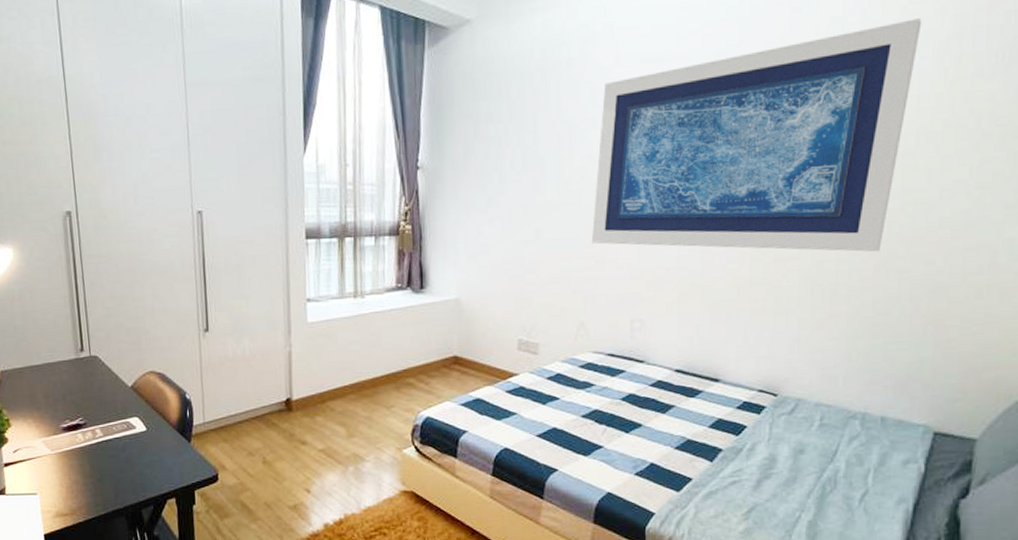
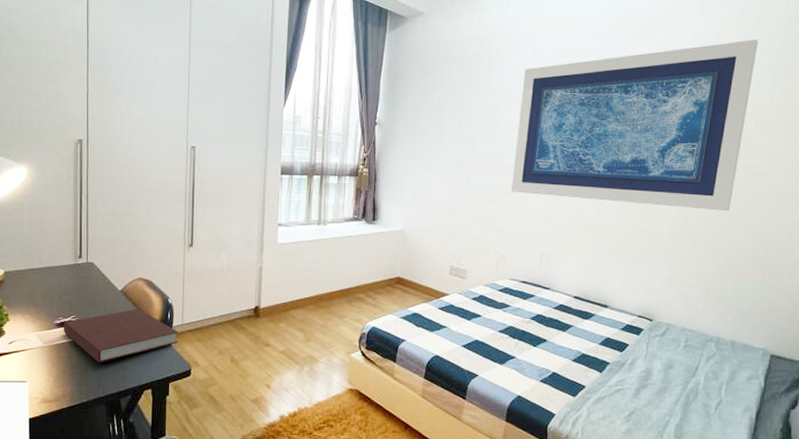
notebook: none [70,407,201,471] -> present [63,309,179,363]

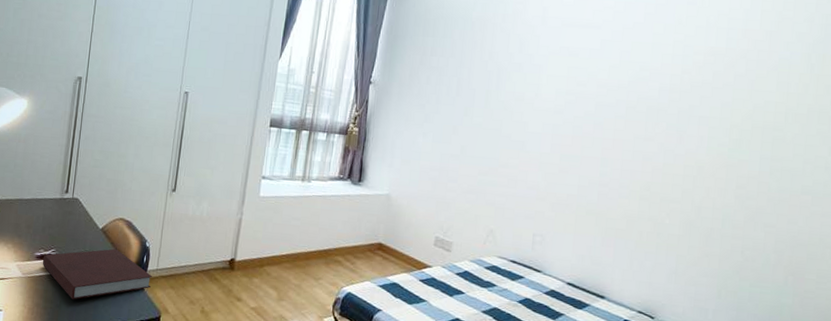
wall art: present [511,40,758,212] -> none [506,22,794,207]

